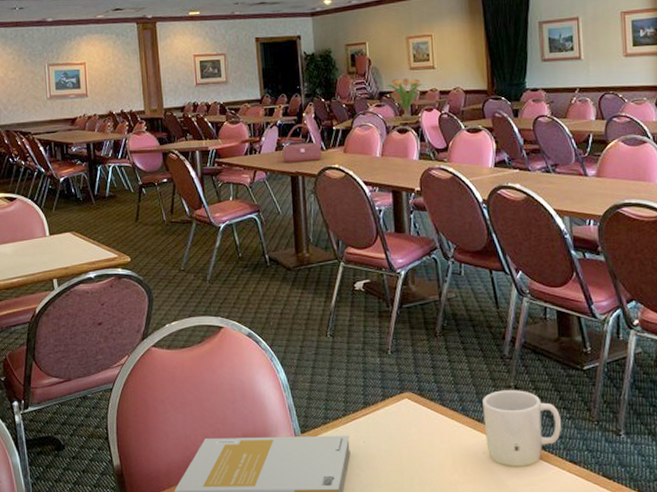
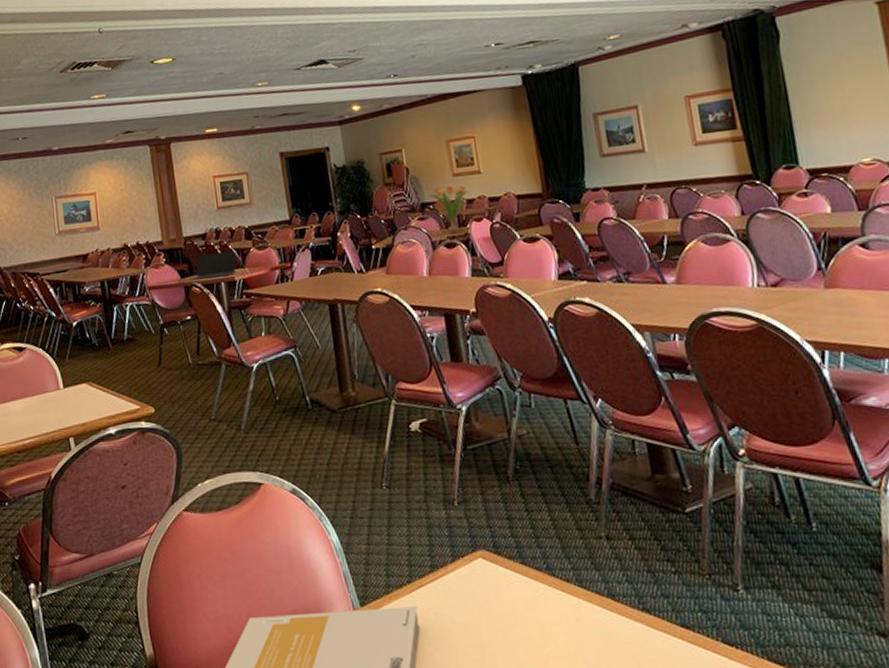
laptop: none [167,123,212,147] -> present [189,251,237,280]
handbag: present [282,124,322,163] -> none [316,244,362,290]
mug: present [483,390,562,466] -> none [570,541,668,635]

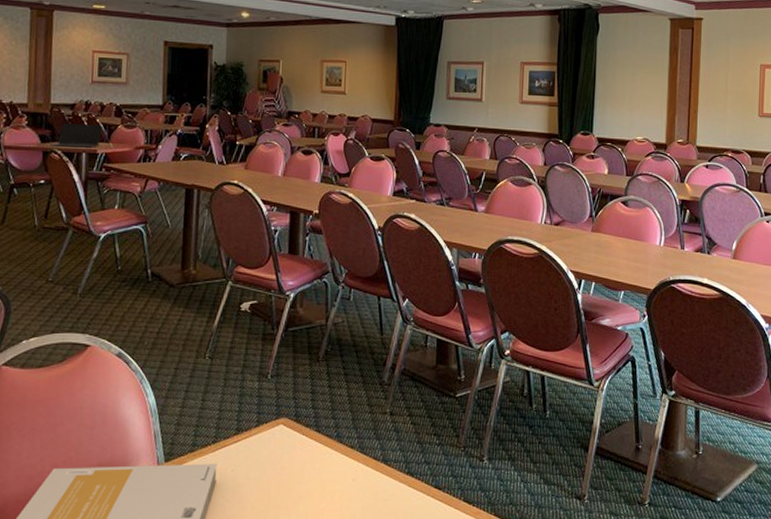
flower arrangement: present [429,185,469,234] -> none [295,99,332,143]

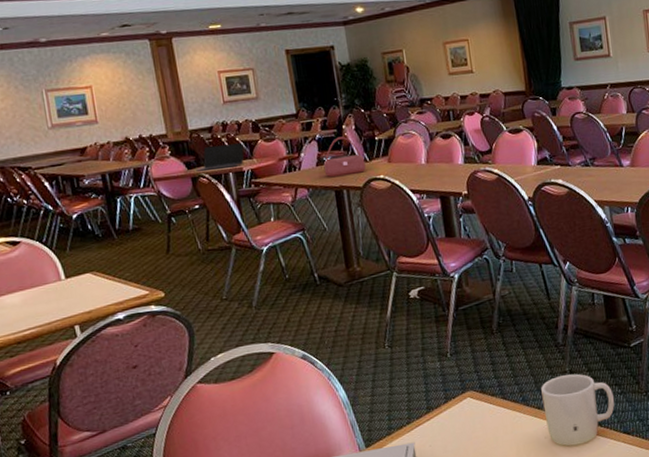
handbag: none [178,135,222,175] -> present [323,136,366,178]
mug: none [356,416,432,493] -> present [541,373,615,447]

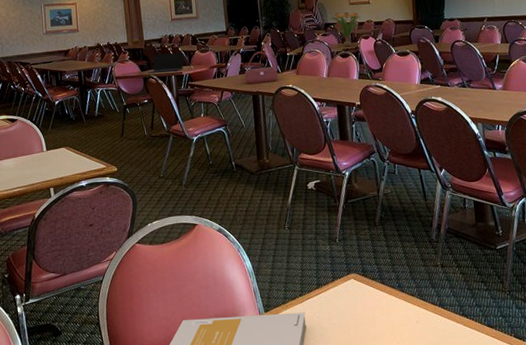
flower arrangement: none [427,83,463,127] -> present [331,11,361,47]
mug: present [541,373,615,447] -> none [415,268,481,332]

